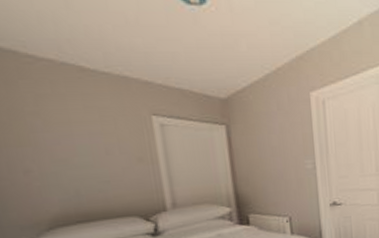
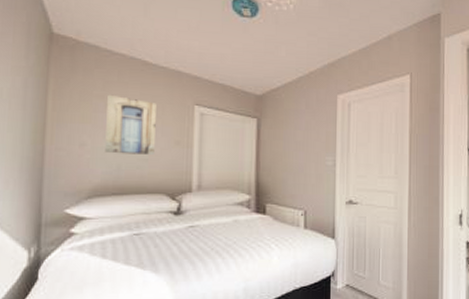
wall art: none [43,110,116,179] -> present [105,94,156,155]

